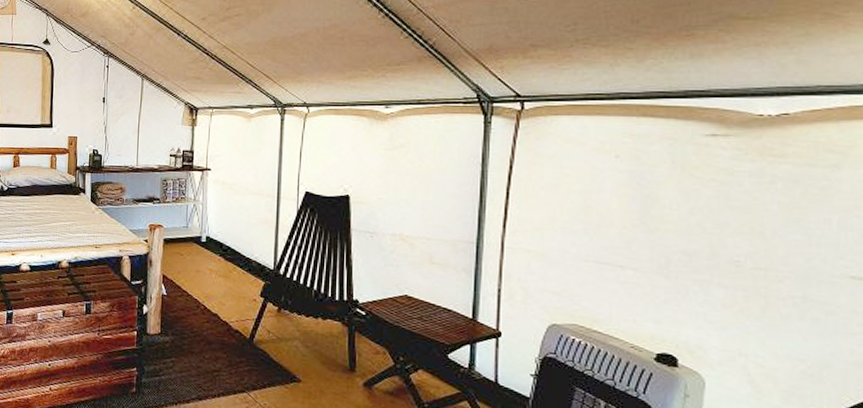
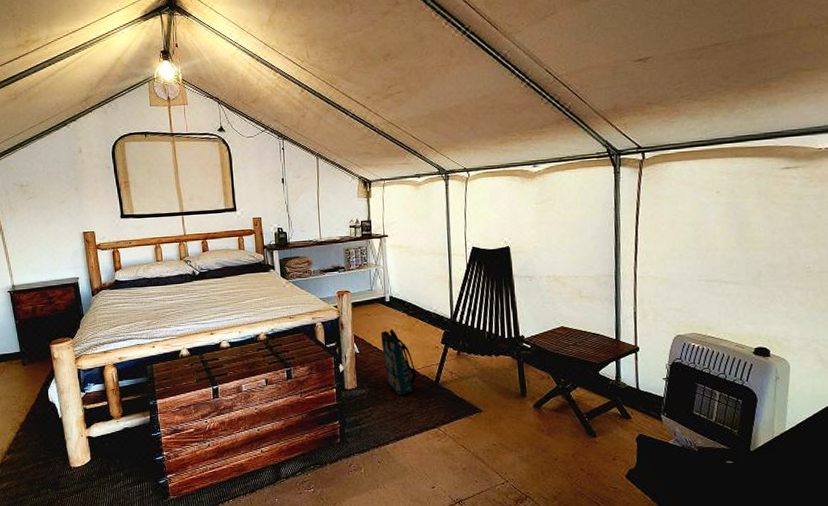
tote bag: none [192,272,229,350] -> present [381,328,417,395]

